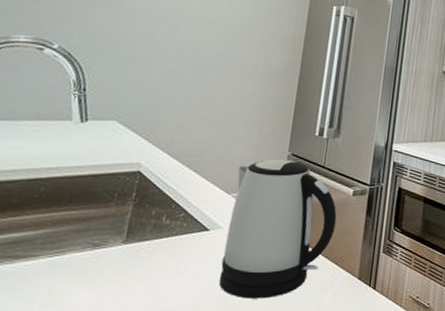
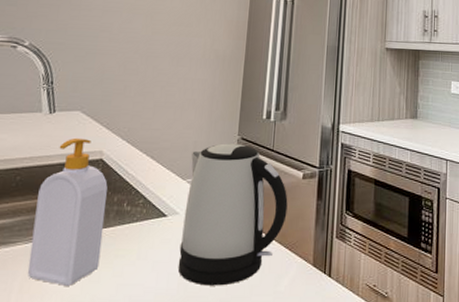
soap bottle: none [50,148,145,301] -> present [27,137,108,287]

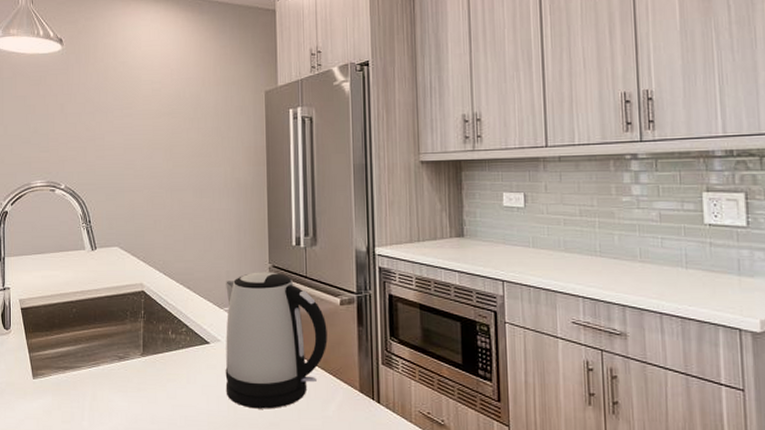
soap bottle: present [27,137,108,287] -> none [93,272,154,407]

